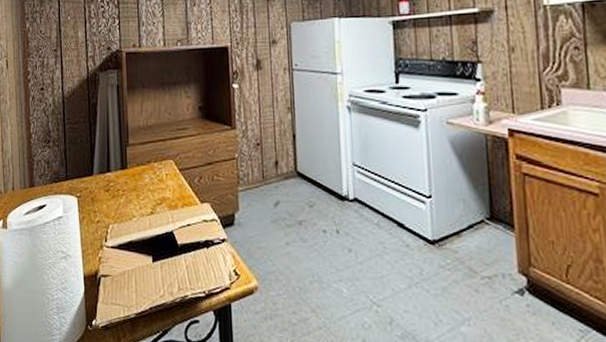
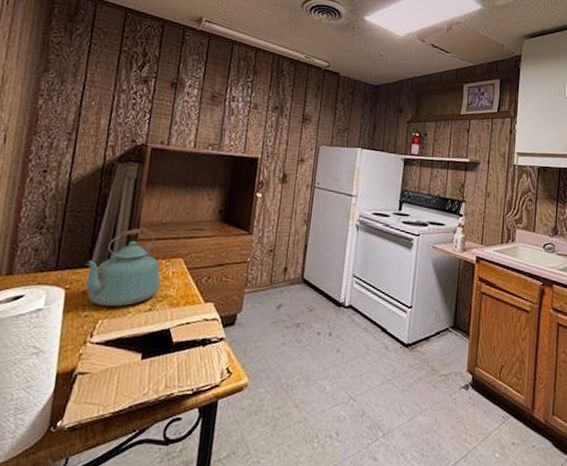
kettle: none [89,132,157,212] -> present [85,227,161,307]

